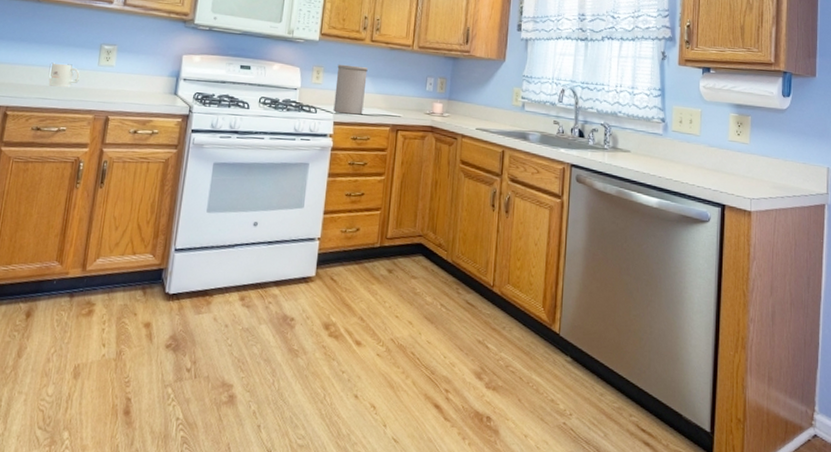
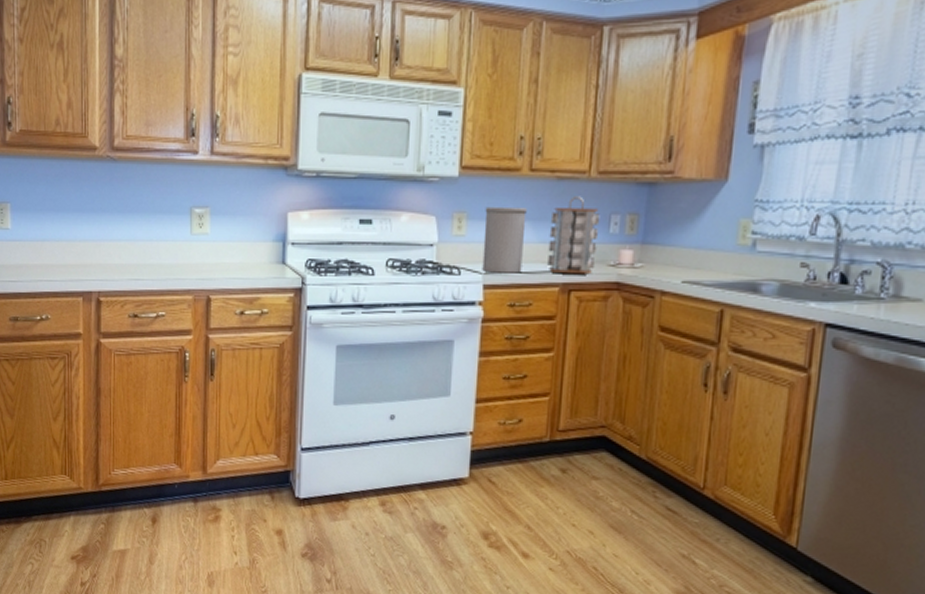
mug: present [48,62,80,88] -> none [139,235,172,264]
spice rack: none [380,62,420,119] -> present [546,196,600,275]

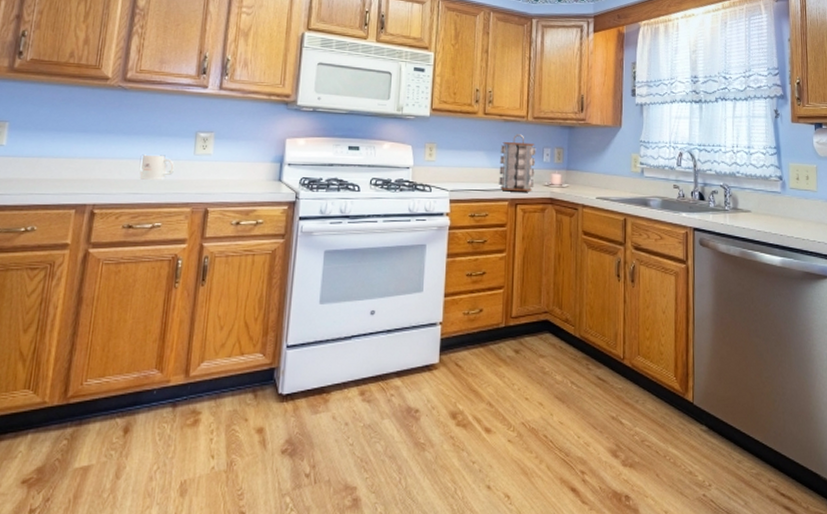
mug: none [139,235,172,264] -> present [139,154,174,180]
canister: present [482,206,527,273] -> none [449,139,482,191]

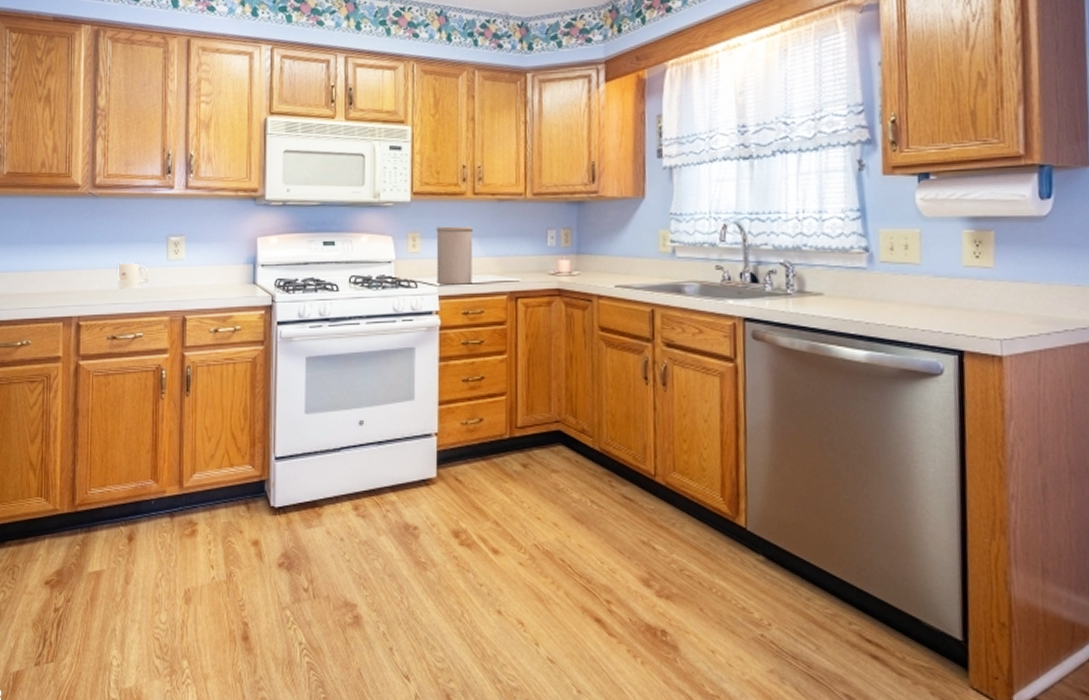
canister: none [449,139,482,191] -> present [436,225,473,285]
spice rack: present [498,134,536,192] -> none [493,215,538,284]

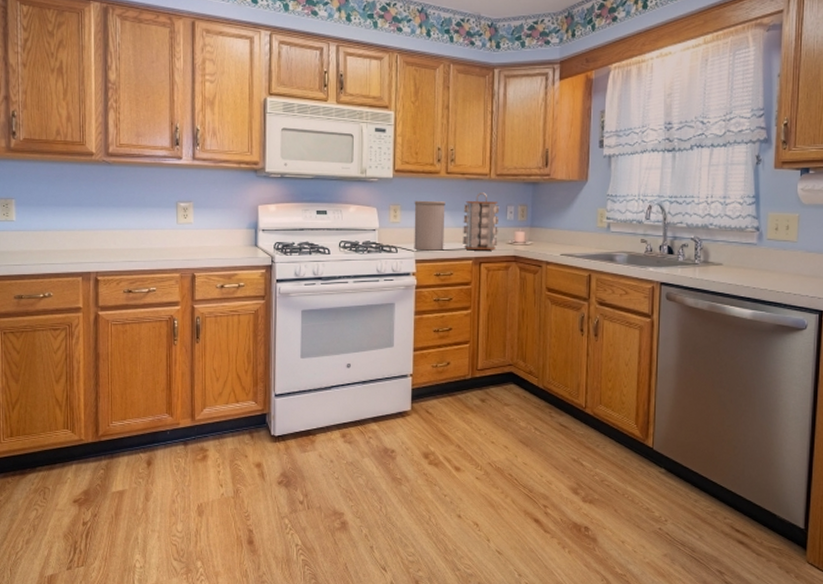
mug: present [118,262,149,289] -> none [131,225,161,248]
spice rack: none [493,215,538,284] -> present [462,192,500,251]

